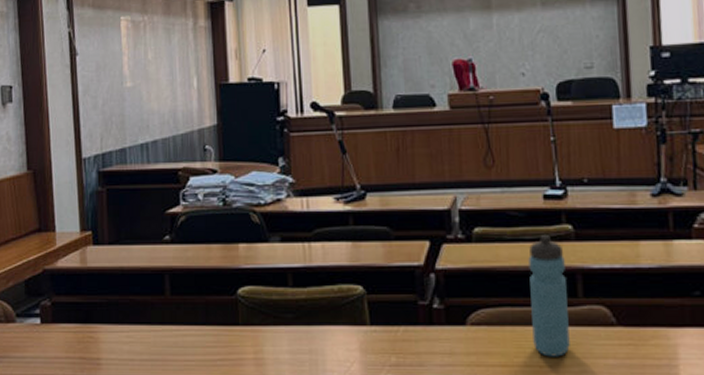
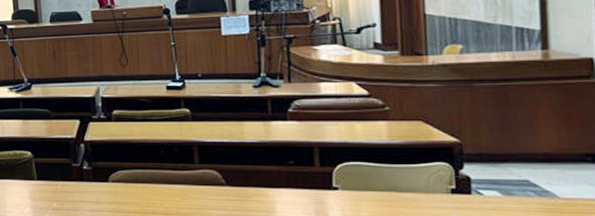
water bottle: present [528,235,570,357] -> none [155,116,189,208]

